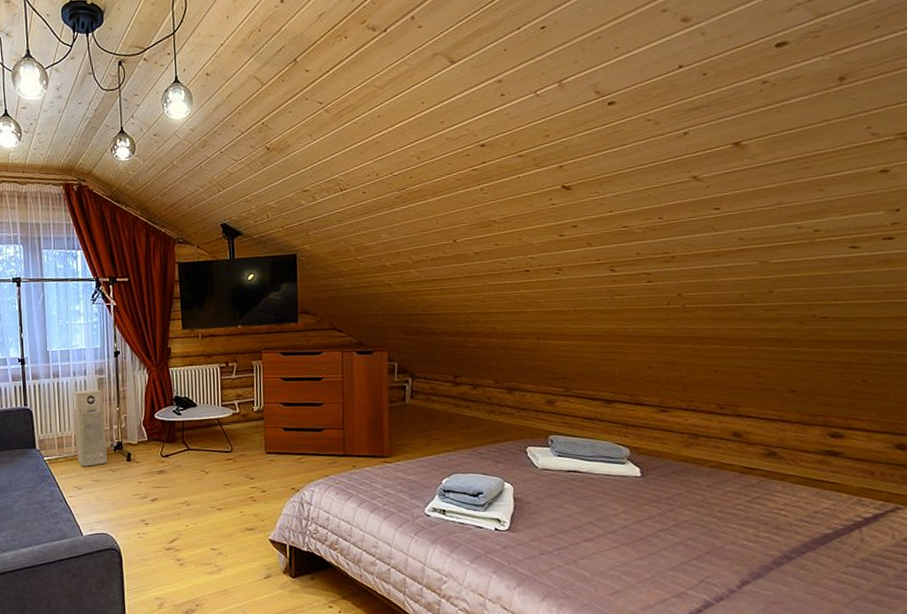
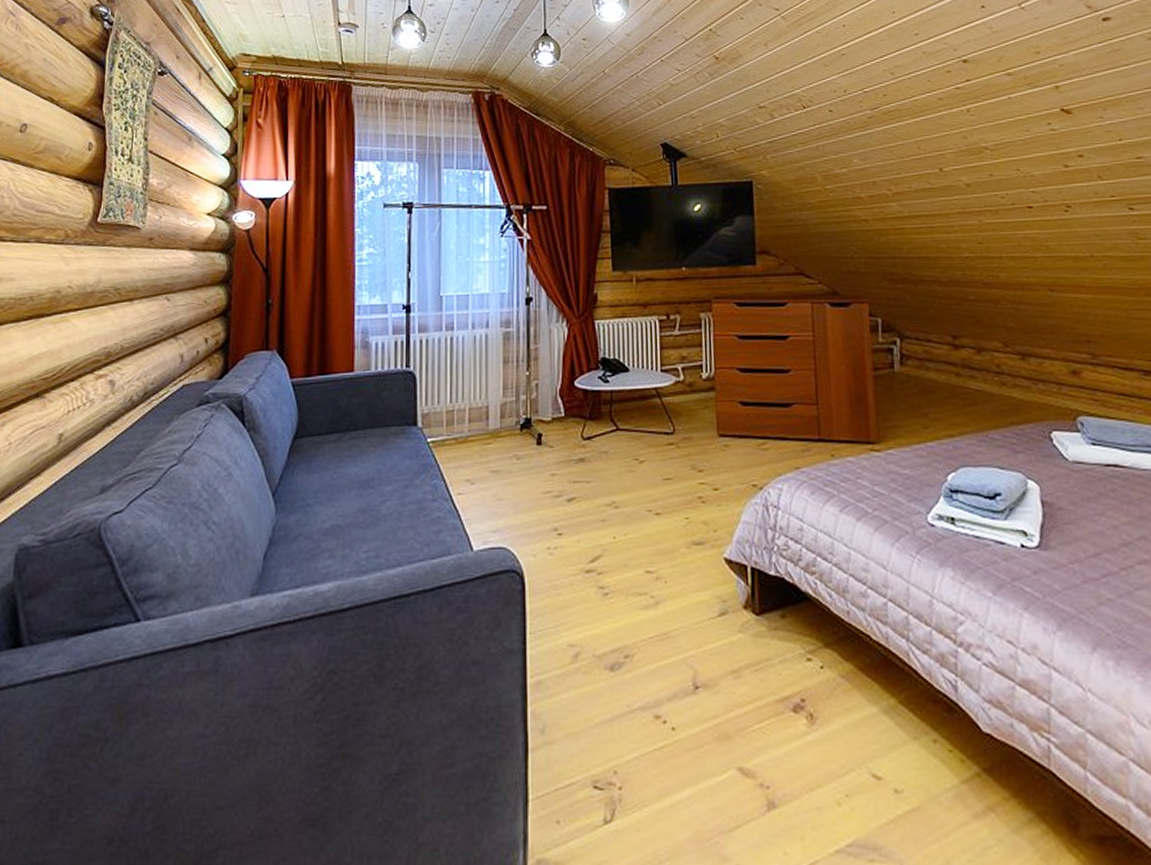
air purifier: present [73,389,108,467] -> none [470,346,511,452]

